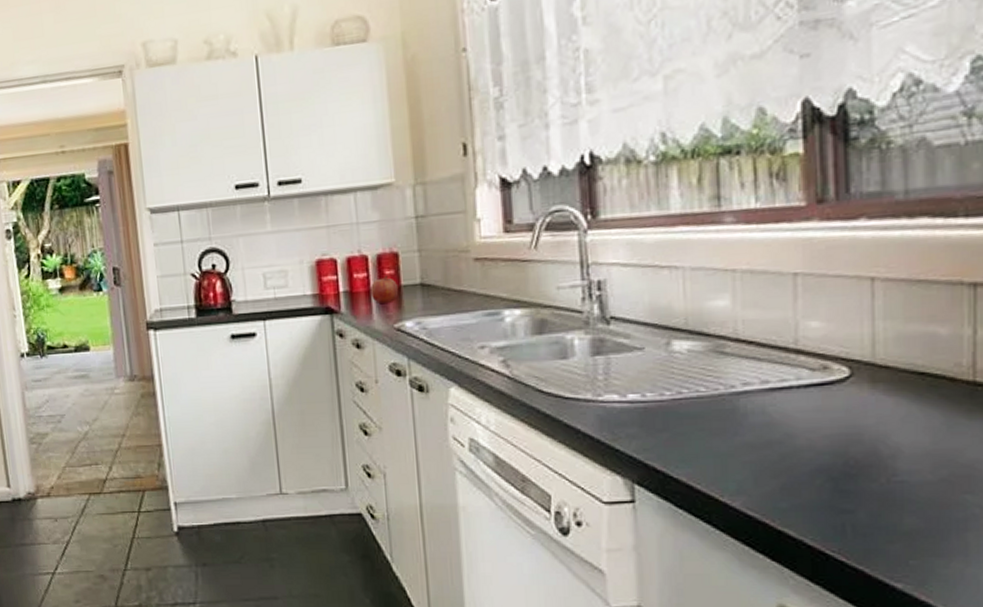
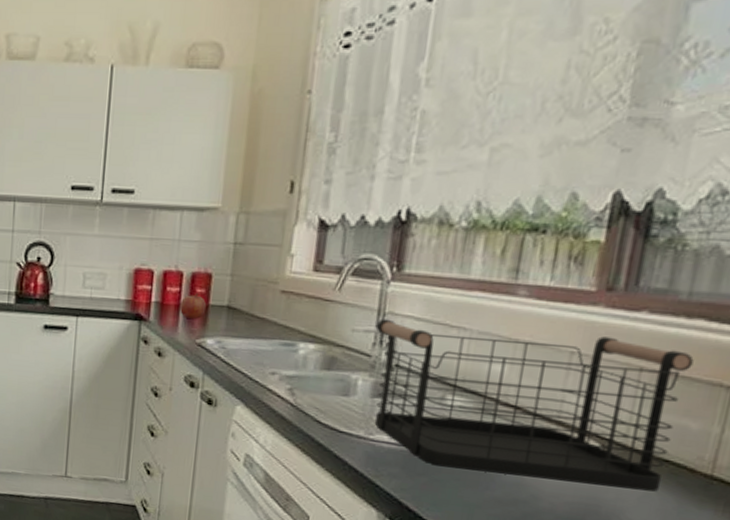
dish rack: none [581,251,926,418] -> present [374,319,694,492]

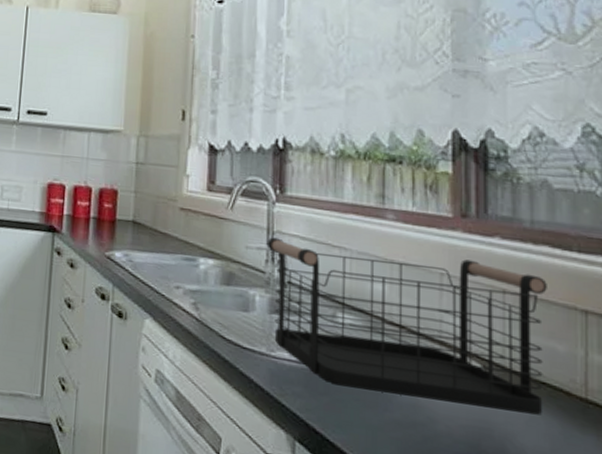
fruit: present [180,292,207,320] -> none [90,207,114,233]

